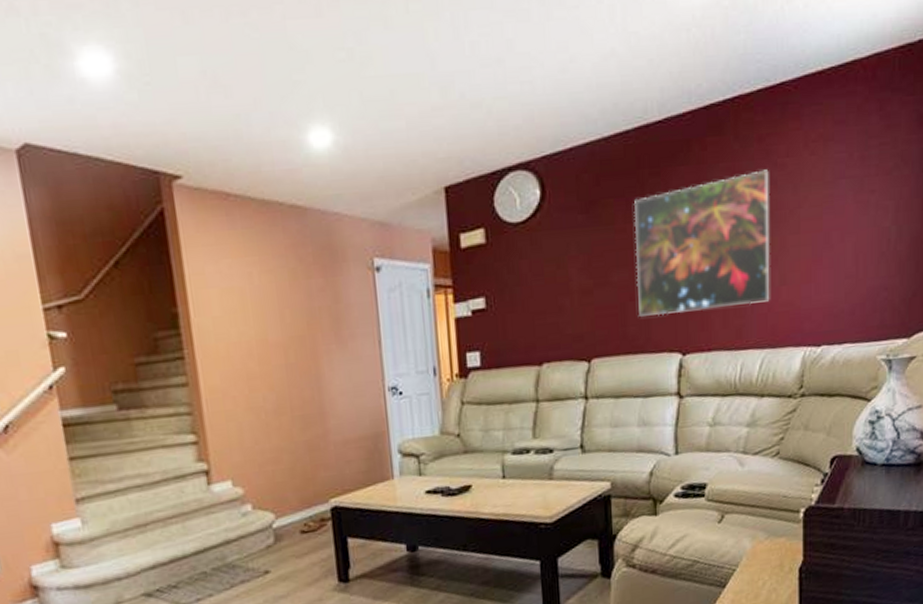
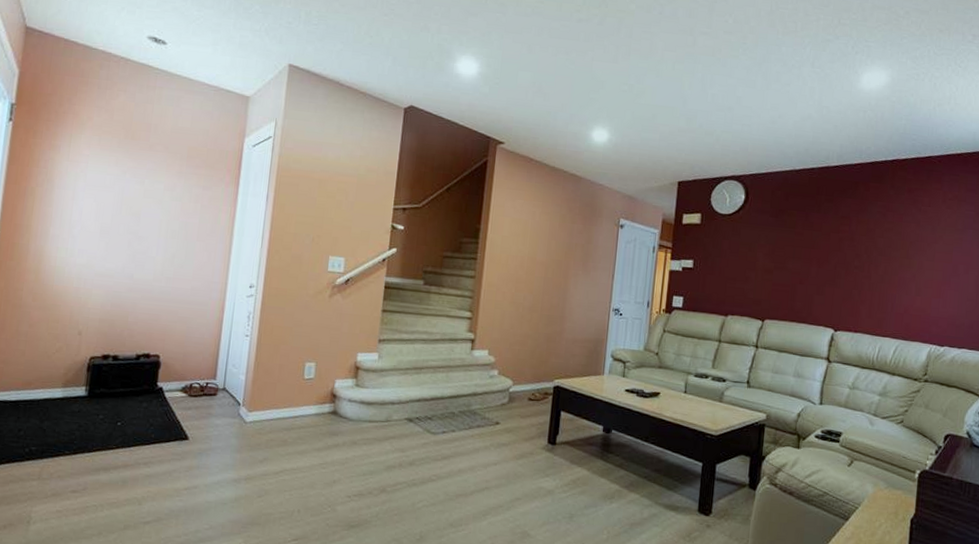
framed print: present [633,169,770,317] -> none [805,212,914,305]

